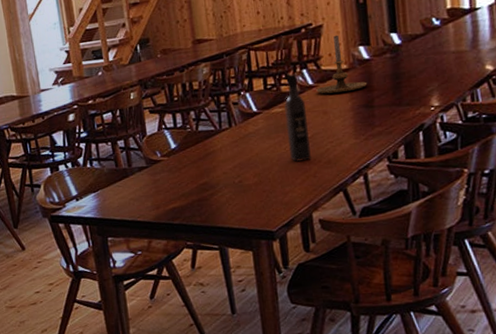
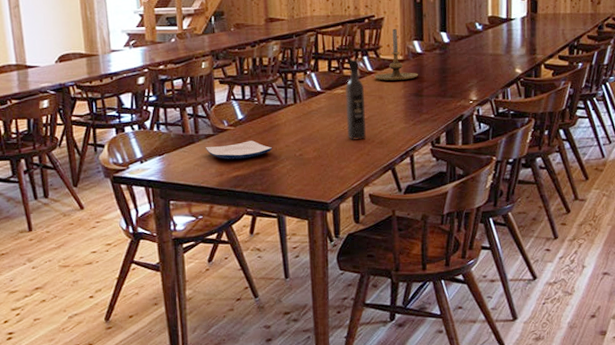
plate: none [140,170,210,192] -> present [206,141,273,160]

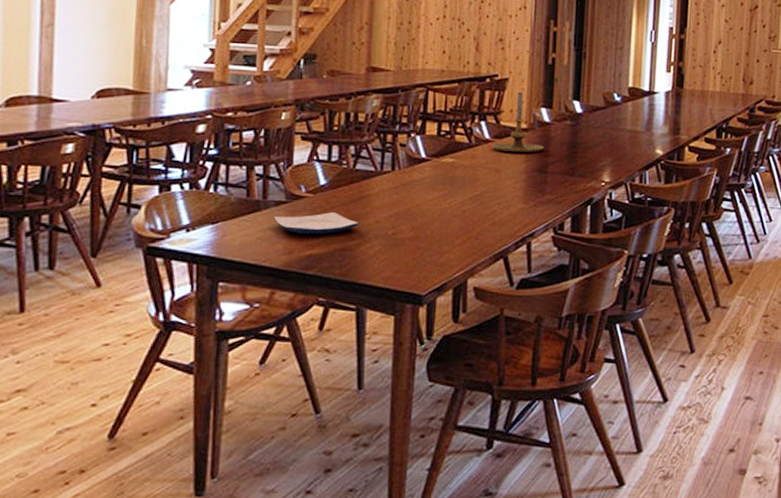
wine bottle: present [345,58,366,140] -> none [452,122,479,220]

